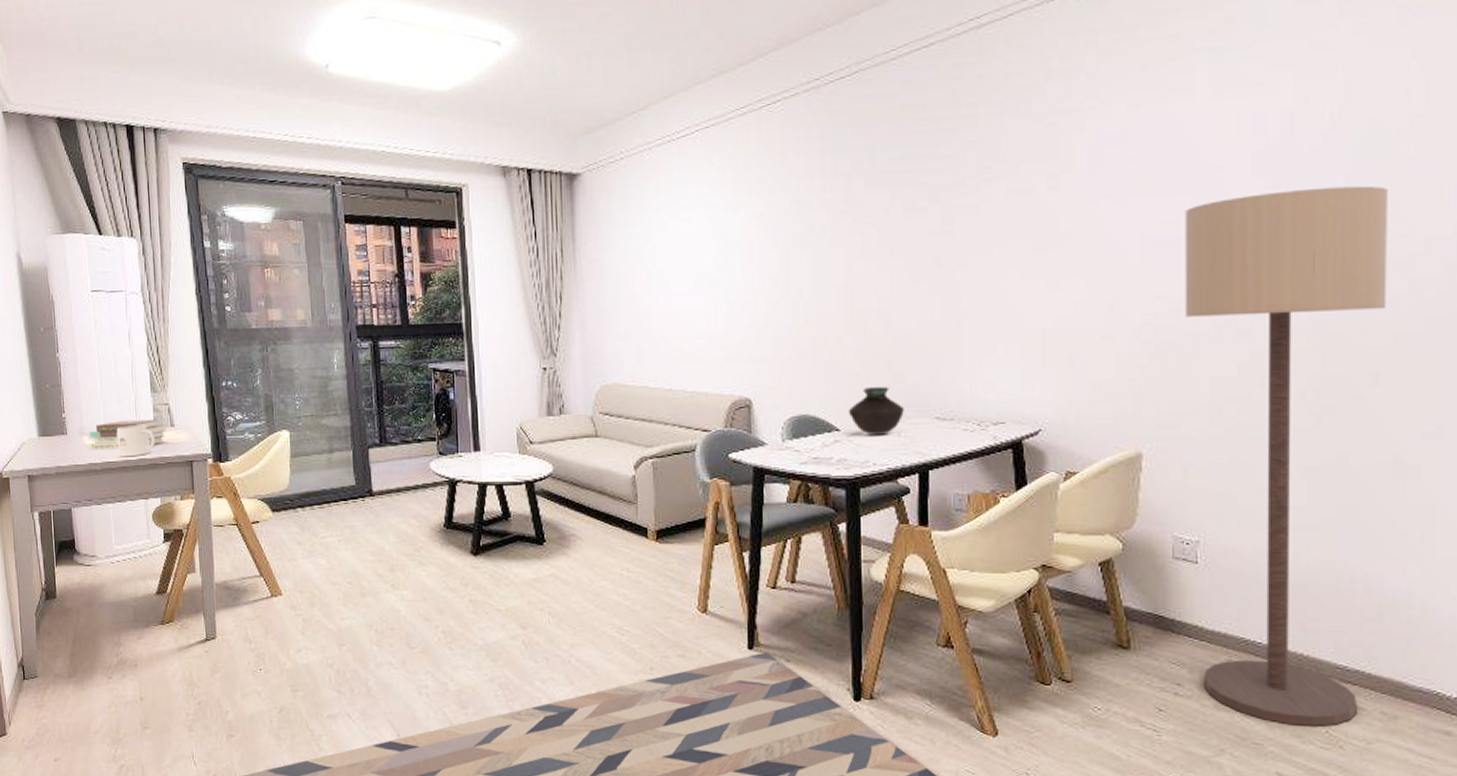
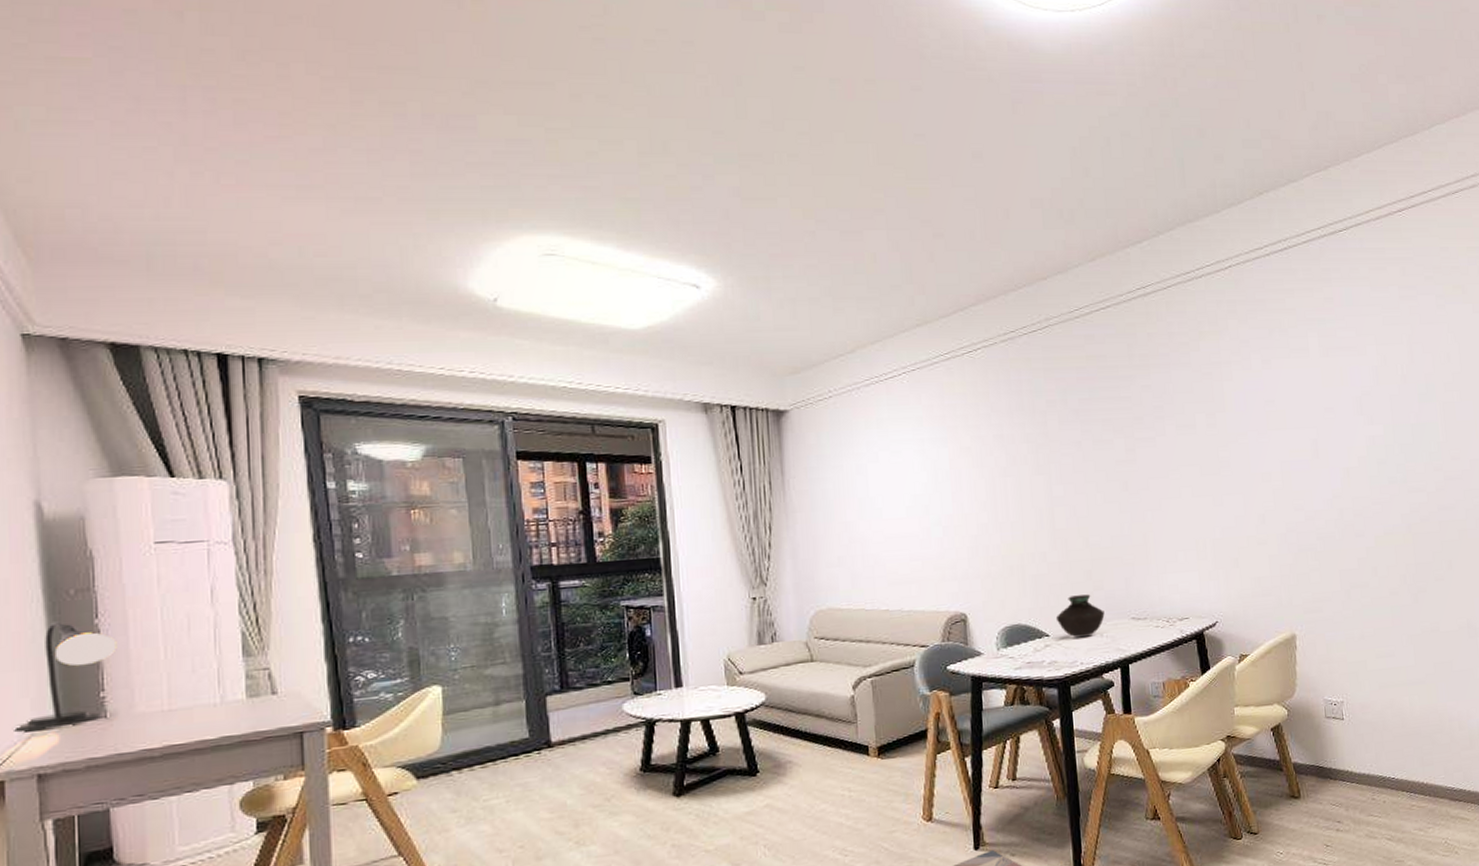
desk lamp: none [11,353,71,441] -> present [12,621,117,733]
books: present [86,419,167,451] -> none [138,688,265,735]
mug: present [116,425,155,457] -> none [187,696,246,738]
floor lamp: present [1185,185,1388,728] -> none [1310,422,1464,842]

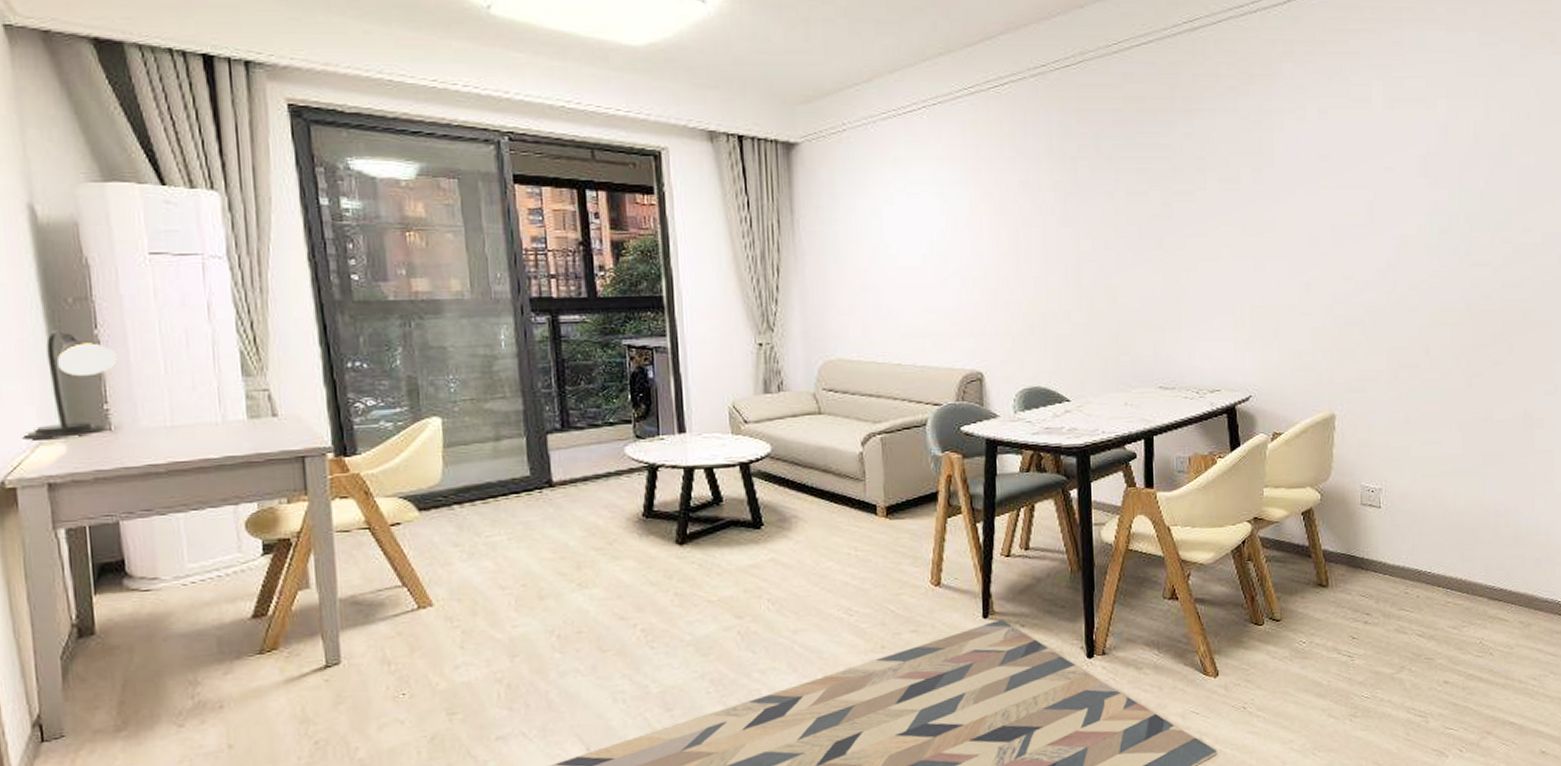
vase: present [1055,594,1105,638] -> none [1077,359,1130,405]

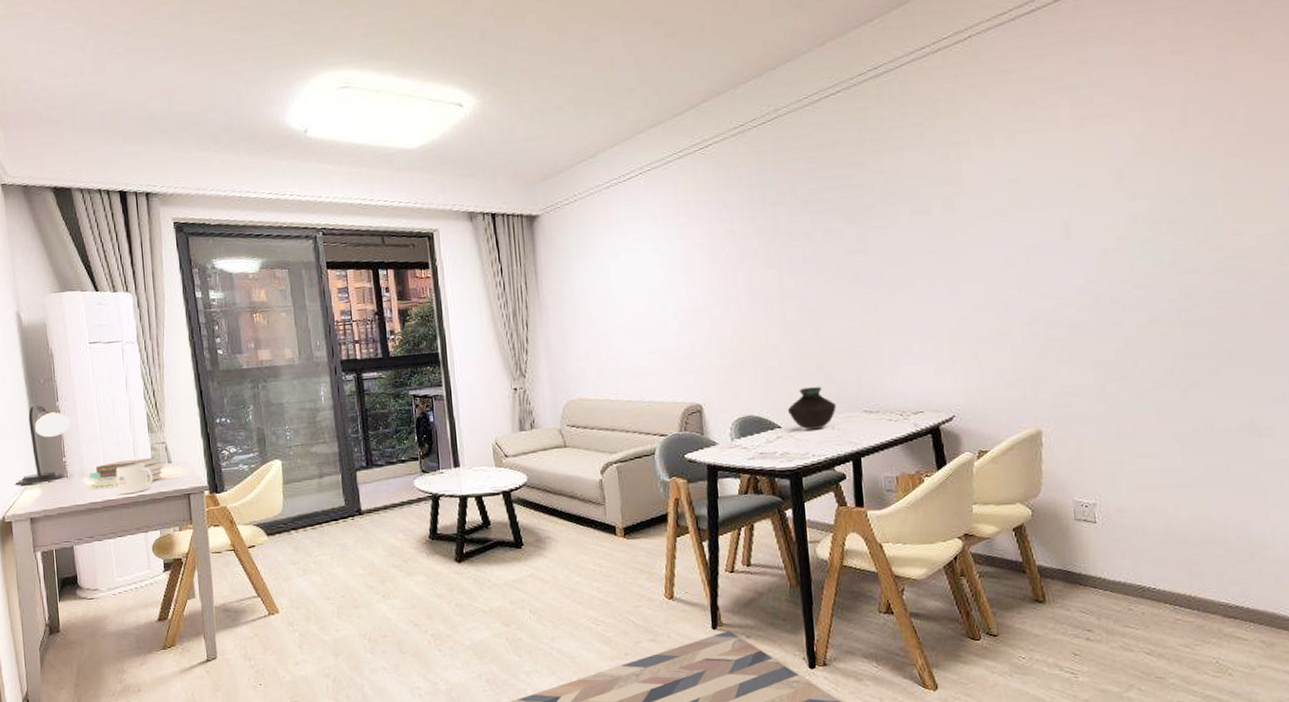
books: none [142,408,266,449] -> present [87,457,164,491]
mug: none [189,416,248,456] -> present [116,463,153,495]
vase: none [1077,359,1130,405] -> present [787,387,836,430]

